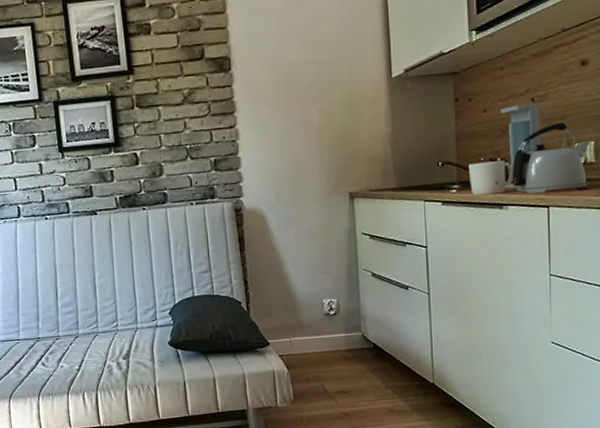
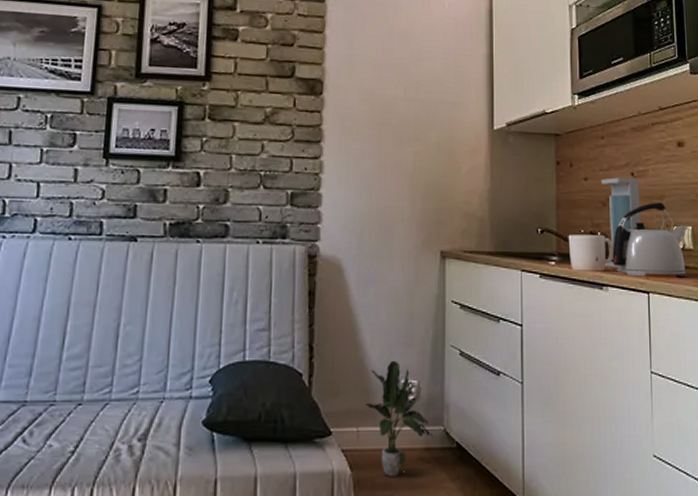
potted plant: none [294,285,354,372] -> present [365,360,434,476]

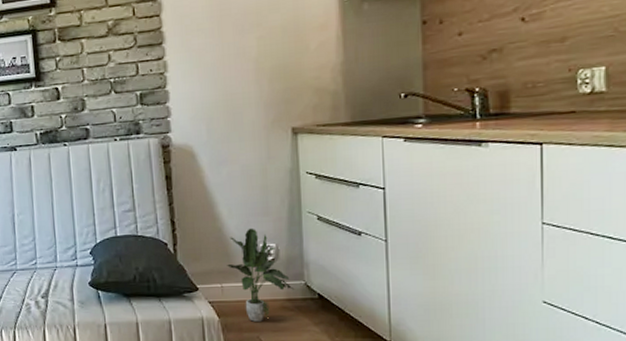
mug: present [568,234,614,272] -> none [438,90,497,131]
soap dispenser: present [601,177,641,268] -> none [480,23,533,123]
kettle: present [612,202,688,278] -> none [494,45,599,130]

